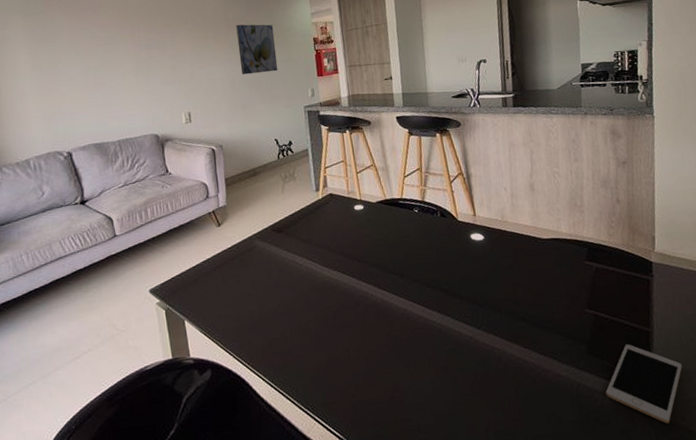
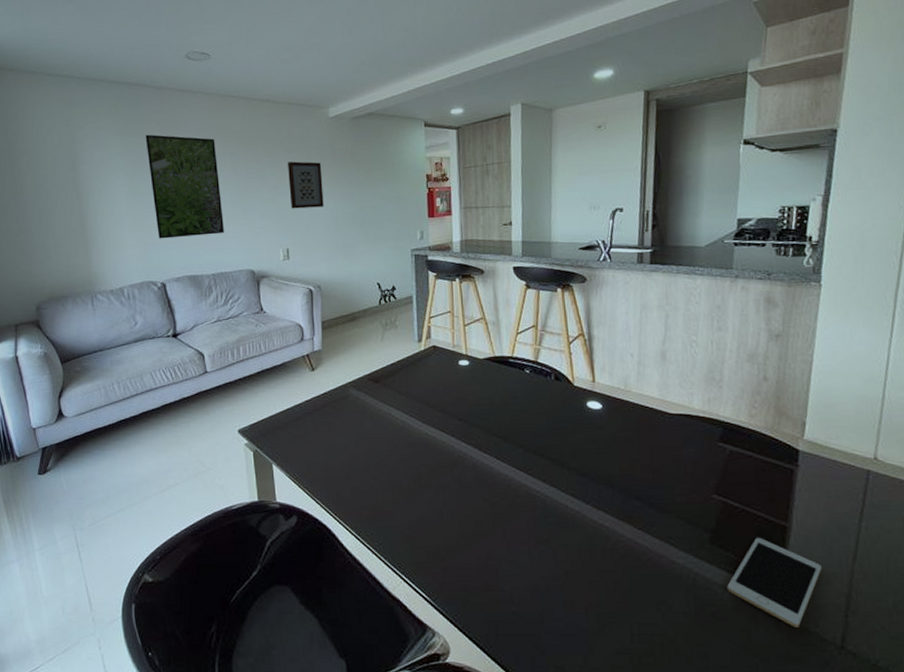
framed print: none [47,12,127,111] -> present [145,134,224,239]
wall art: none [185,31,221,75] -> present [288,161,324,209]
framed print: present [236,24,278,75] -> none [342,155,386,212]

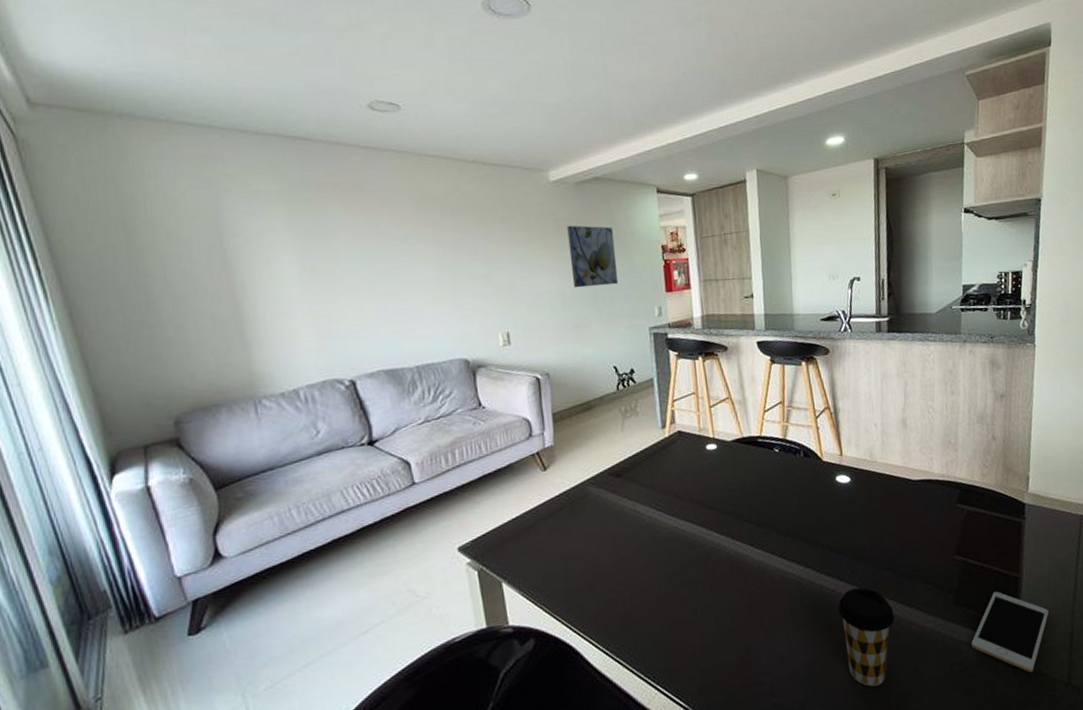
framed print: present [145,134,224,239] -> none [319,199,428,328]
wall art: present [288,161,324,209] -> none [503,232,548,287]
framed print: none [342,155,386,212] -> present [567,225,619,288]
coffee cup: none [582,513,642,612] -> present [838,587,895,687]

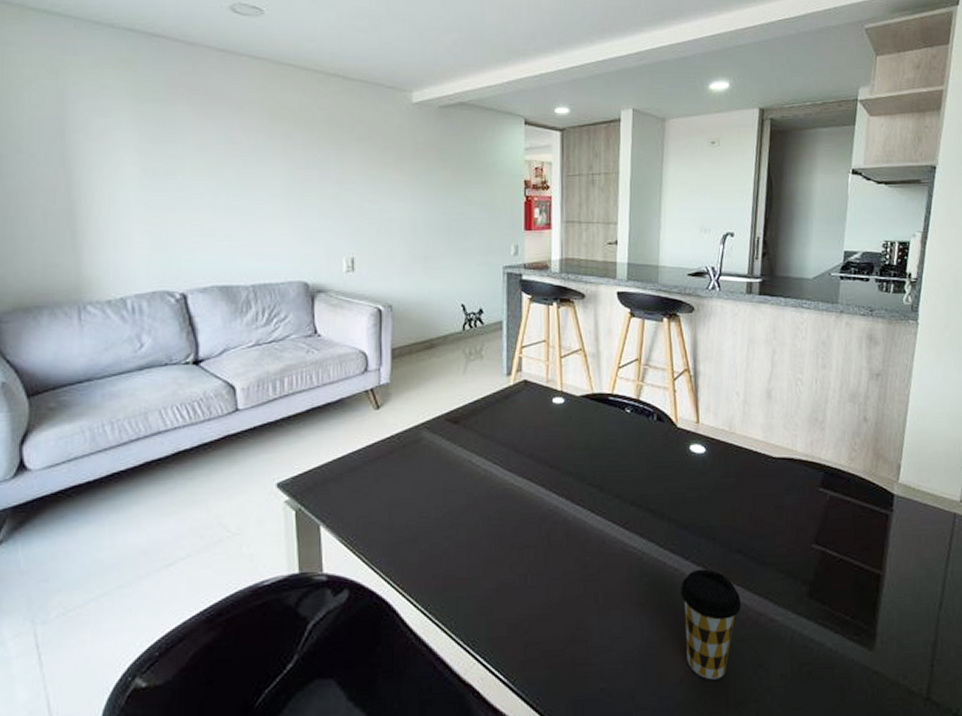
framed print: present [567,225,619,288] -> none [426,150,475,217]
cell phone: present [971,591,1049,673] -> none [823,587,911,682]

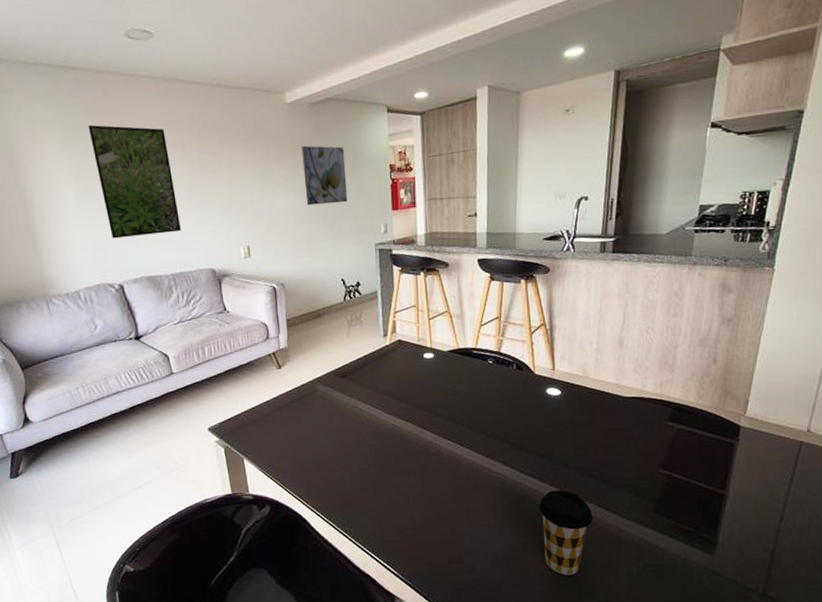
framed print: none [168,101,271,237] -> present [88,124,181,239]
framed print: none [426,150,475,217] -> present [301,145,348,206]

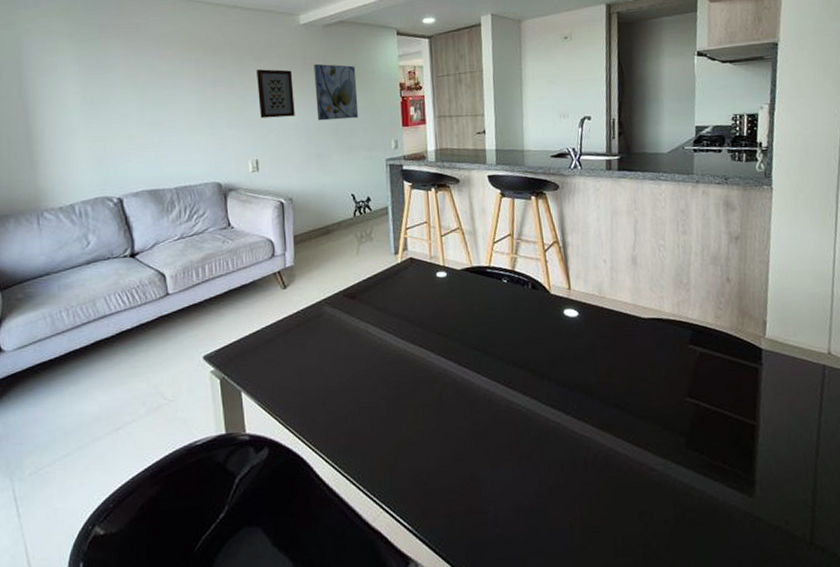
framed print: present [88,124,181,239] -> none [101,39,188,151]
wall art: none [244,152,284,204] -> present [257,69,295,118]
coffee cup: present [539,490,593,576] -> none [564,423,622,526]

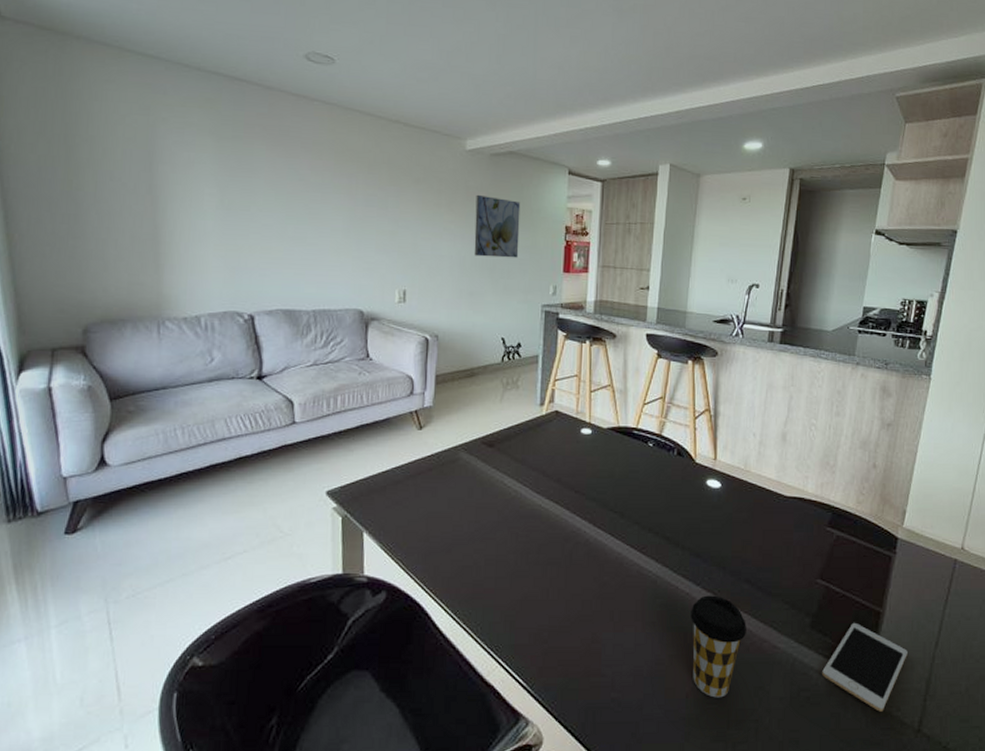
wall art: present [257,69,295,118] -> none [412,193,452,248]
coffee cup: none [564,423,622,526] -> present [691,595,746,698]
cell phone: none [704,437,789,527] -> present [822,622,908,712]

